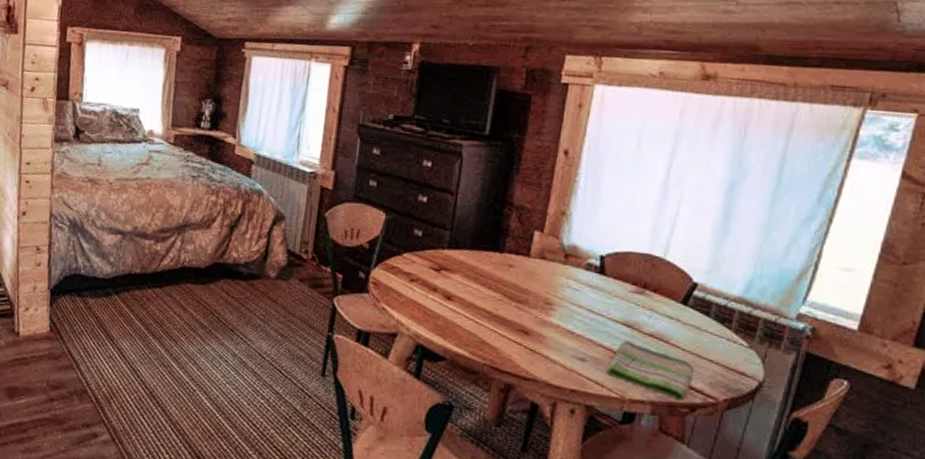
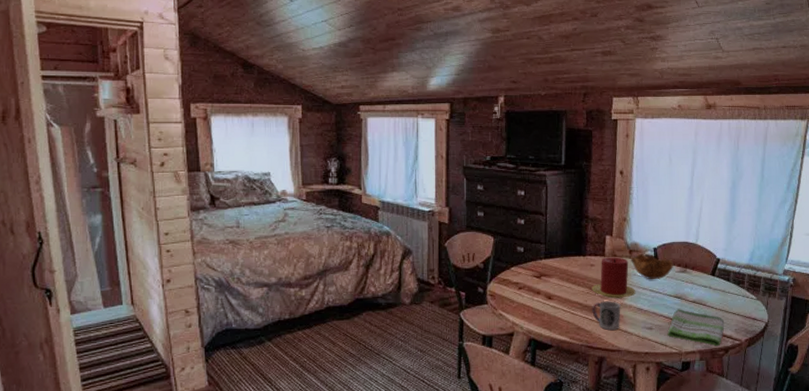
cup: none [503,313,545,353] -> present [592,301,621,330]
candle: none [506,258,568,314] -> present [591,257,636,298]
bowl: none [565,259,628,298] -> present [631,253,674,280]

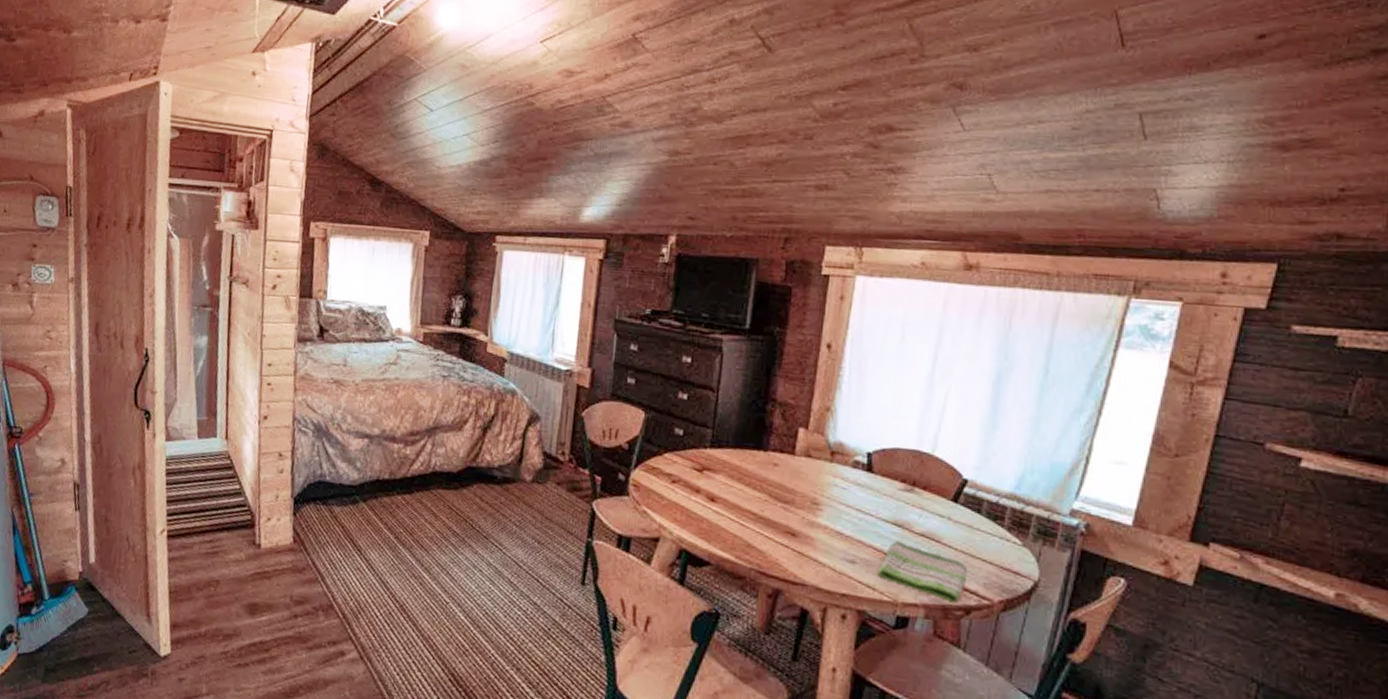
candle: present [591,257,636,298] -> none [771,456,836,515]
cup: present [592,301,621,330] -> none [769,514,812,556]
bowl: present [631,253,674,280] -> none [832,457,896,497]

